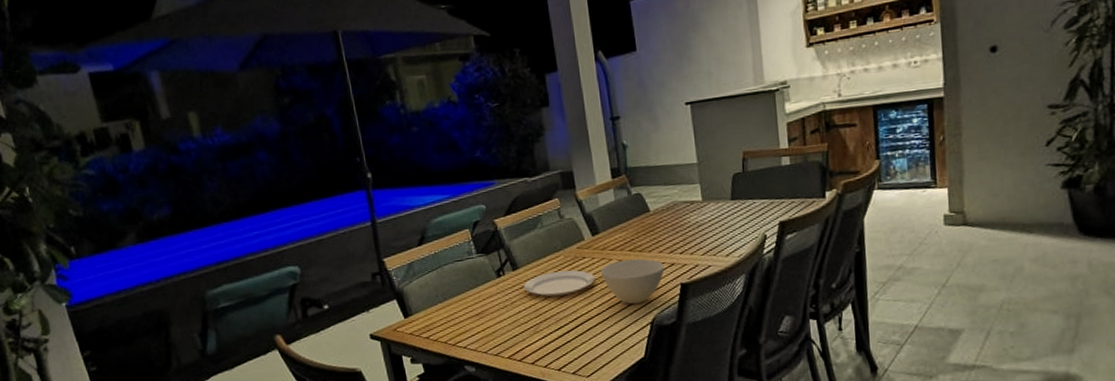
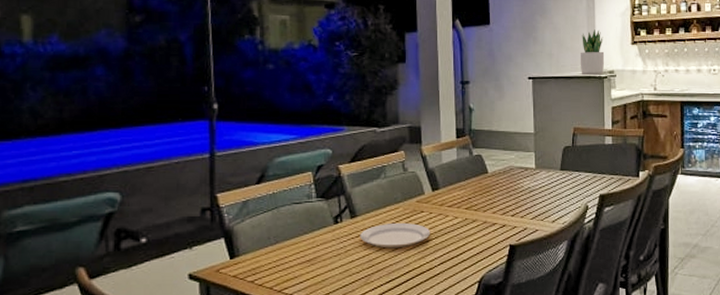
bowl: present [600,258,665,304] -> none [436,217,496,261]
planter: none [744,36,775,92] -> present [580,29,605,76]

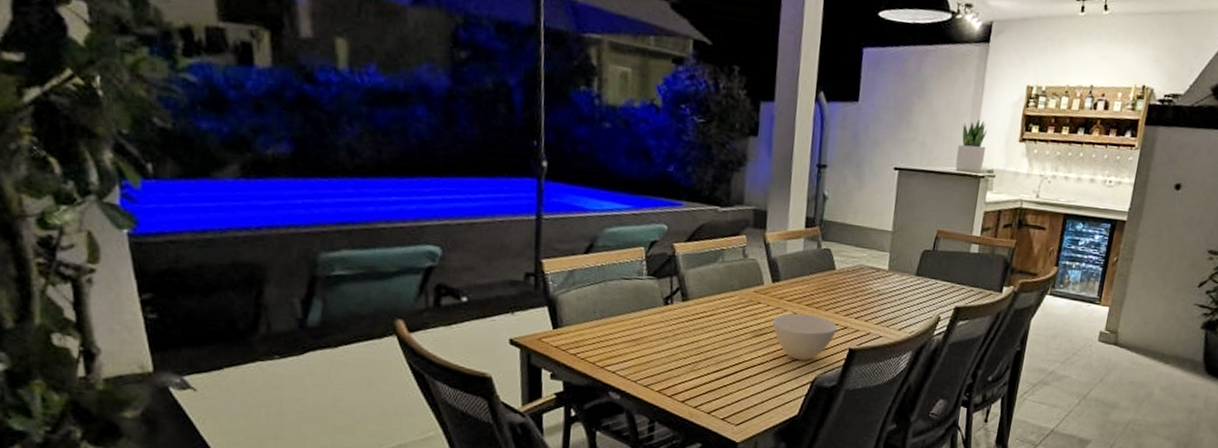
plate: present [360,222,431,249] -> none [690,311,767,339]
bowl: none [436,217,496,261] -> present [772,313,837,360]

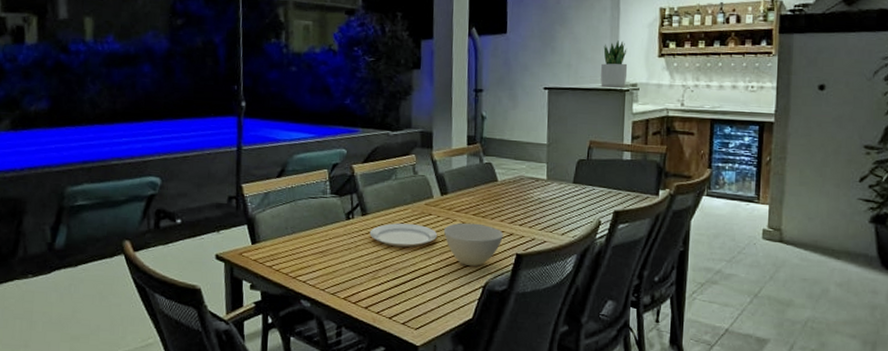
plate: none [690,311,767,339] -> present [369,223,438,248]

